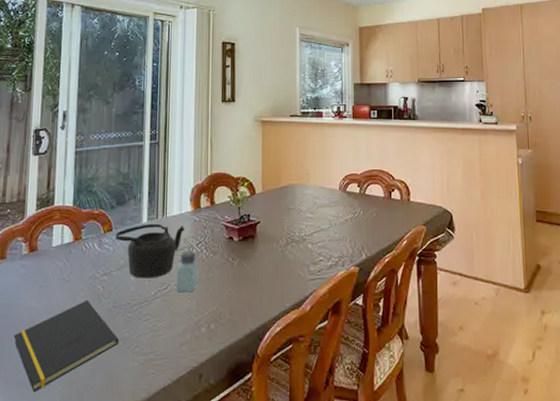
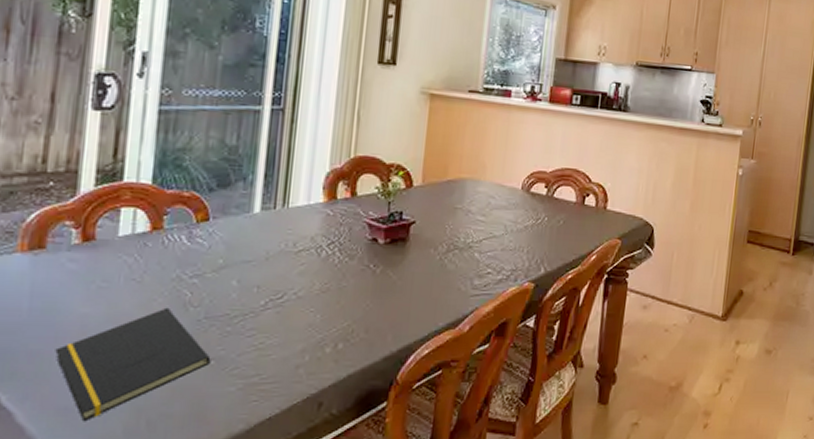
teapot: present [115,223,186,279] -> none [212,214,314,285]
saltshaker: present [176,252,199,293] -> none [295,253,328,304]

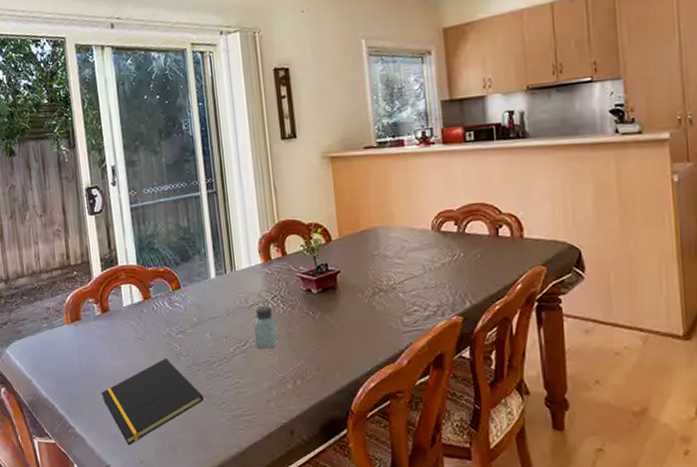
saltshaker: none [295,253,328,304] -> present [254,306,279,349]

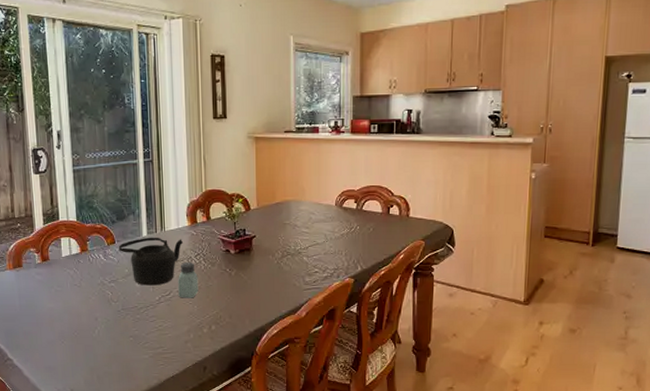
notepad: present [101,358,204,446] -> none [38,303,130,376]
teapot: none [184,278,258,336] -> present [118,237,184,286]

